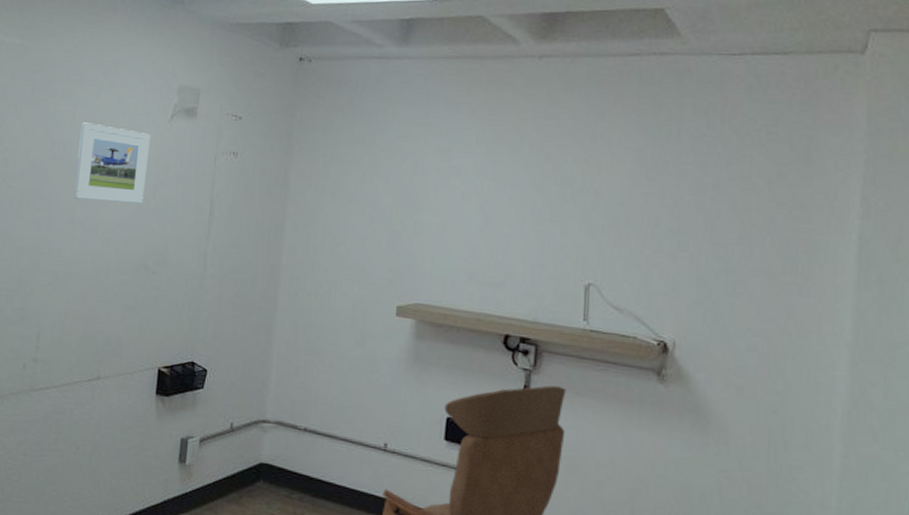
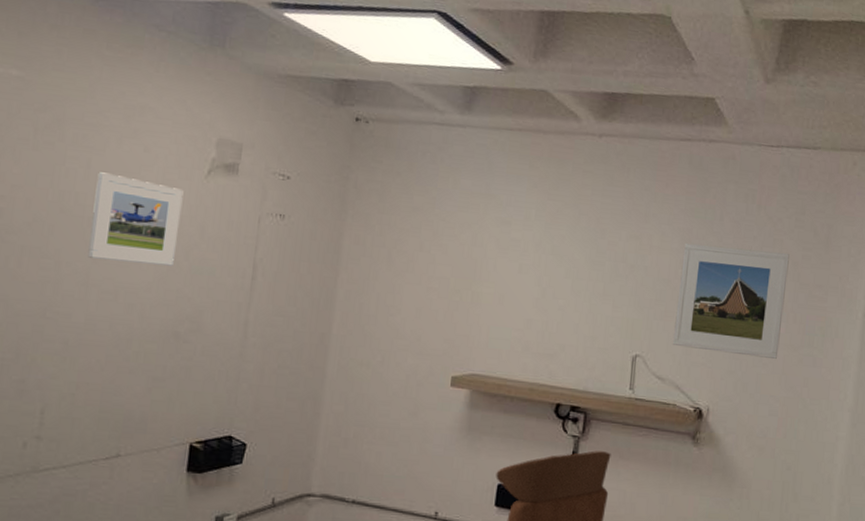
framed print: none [629,164,762,287] -> present [672,243,790,359]

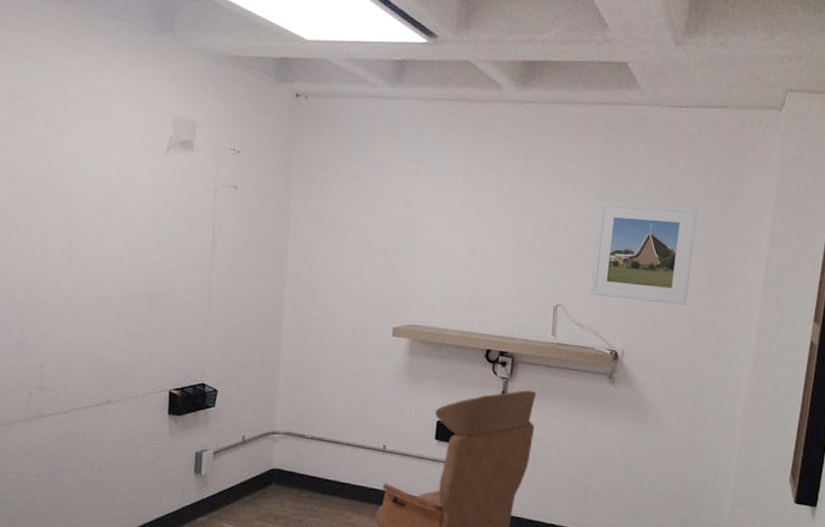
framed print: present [87,172,184,266] -> none [68,152,147,235]

